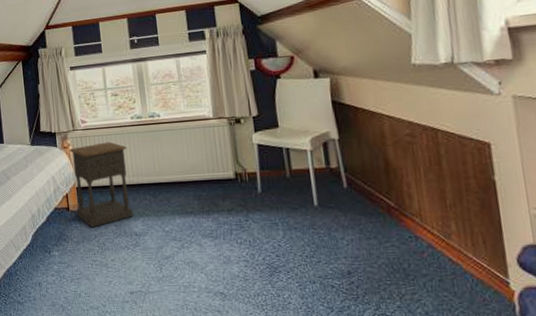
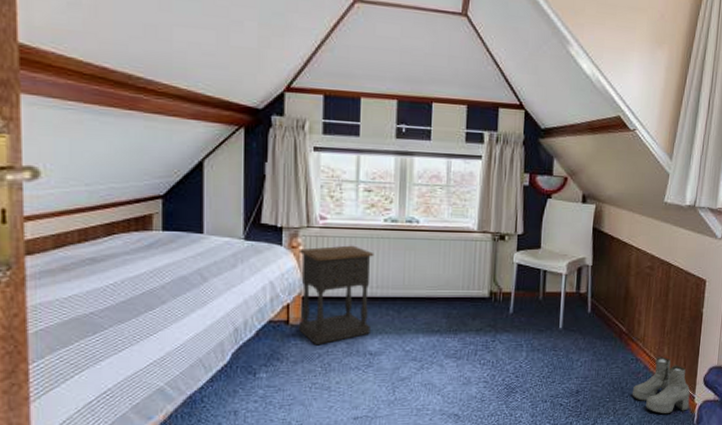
boots: none [418,233,504,302] -> present [632,356,690,414]

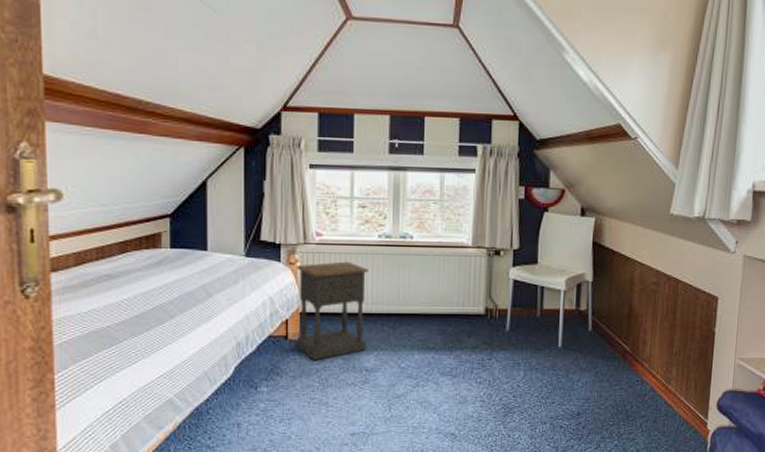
boots: present [632,356,690,414] -> none [637,379,702,441]

